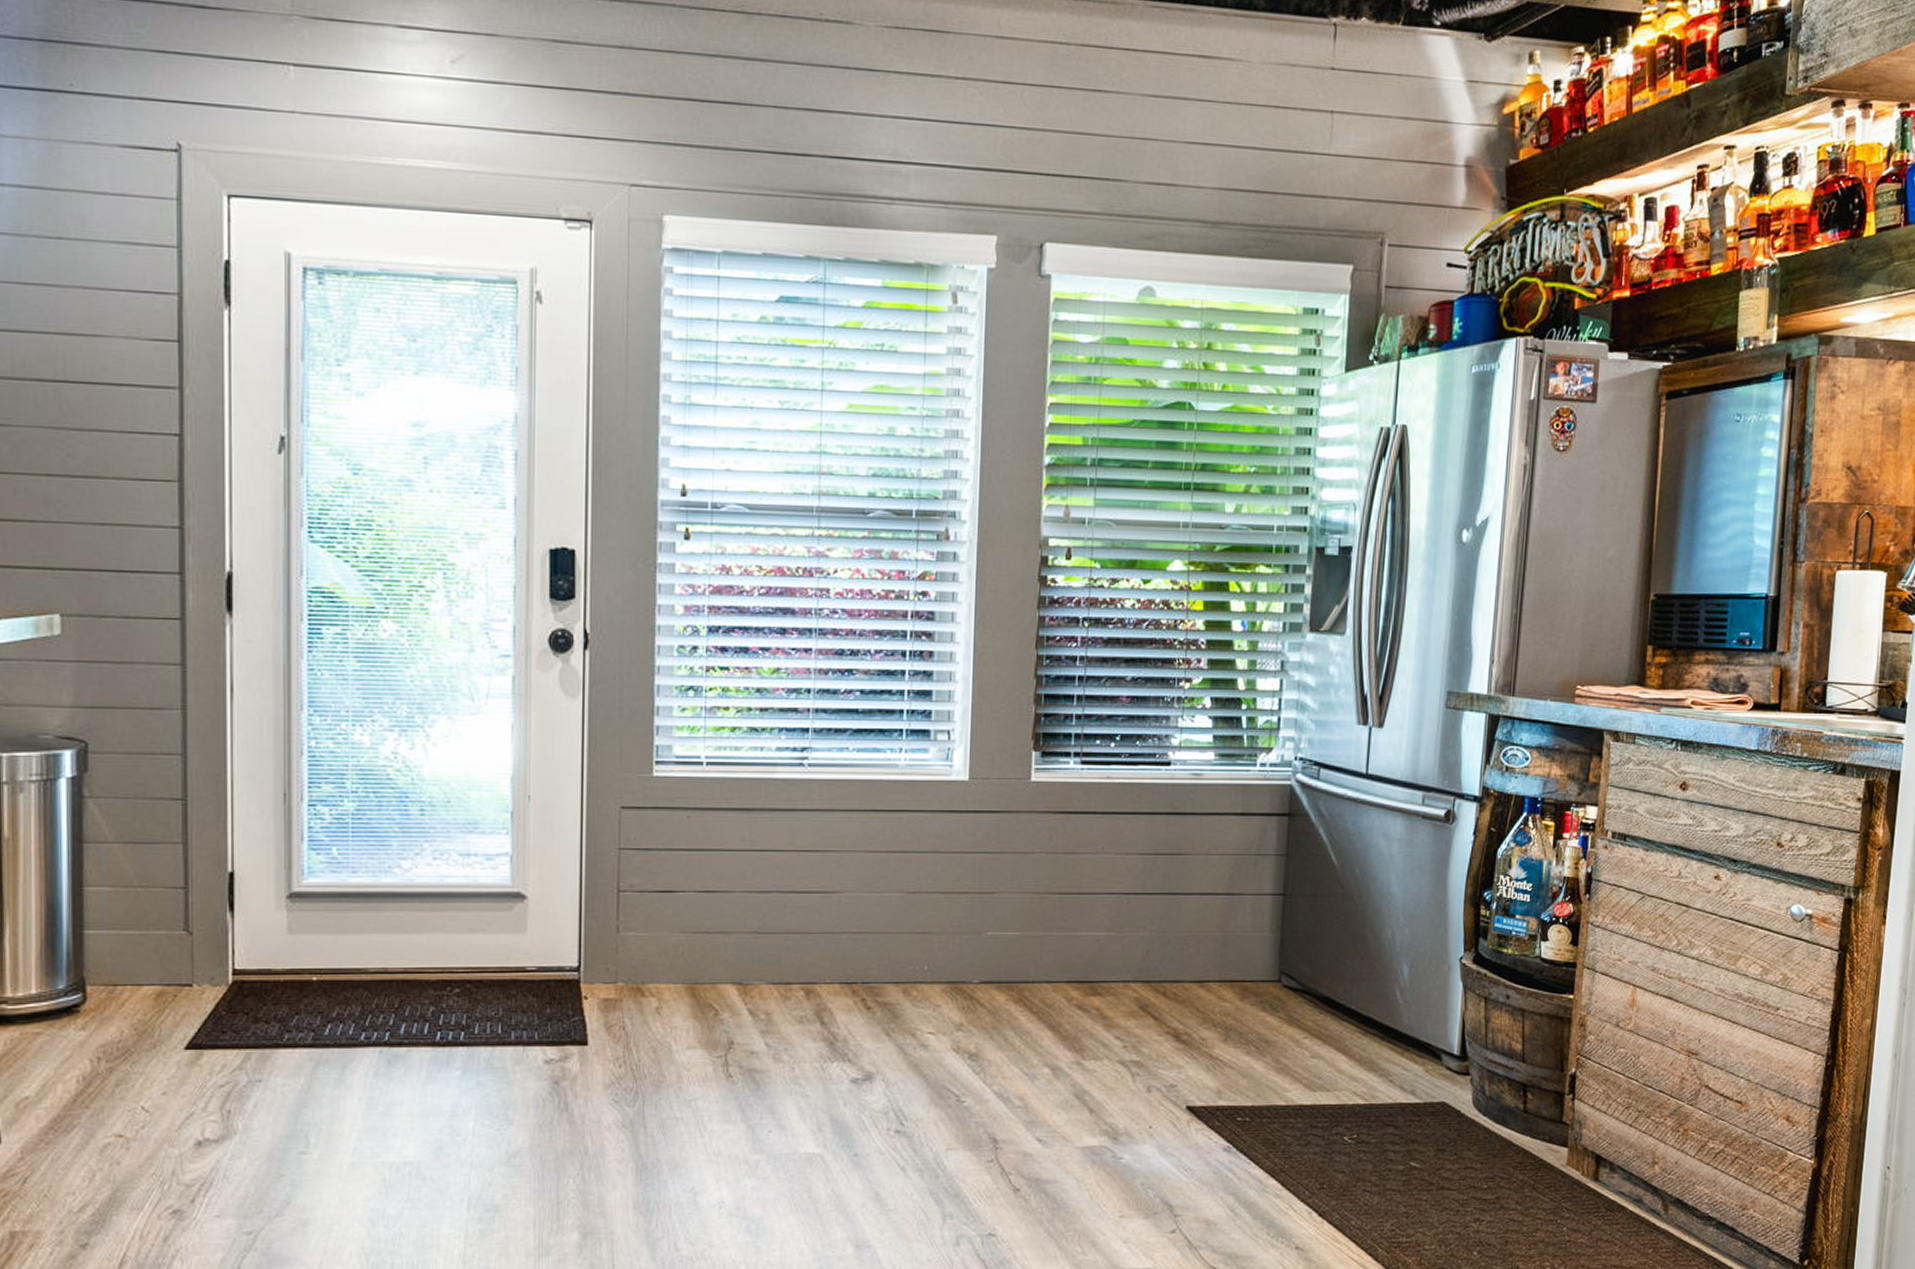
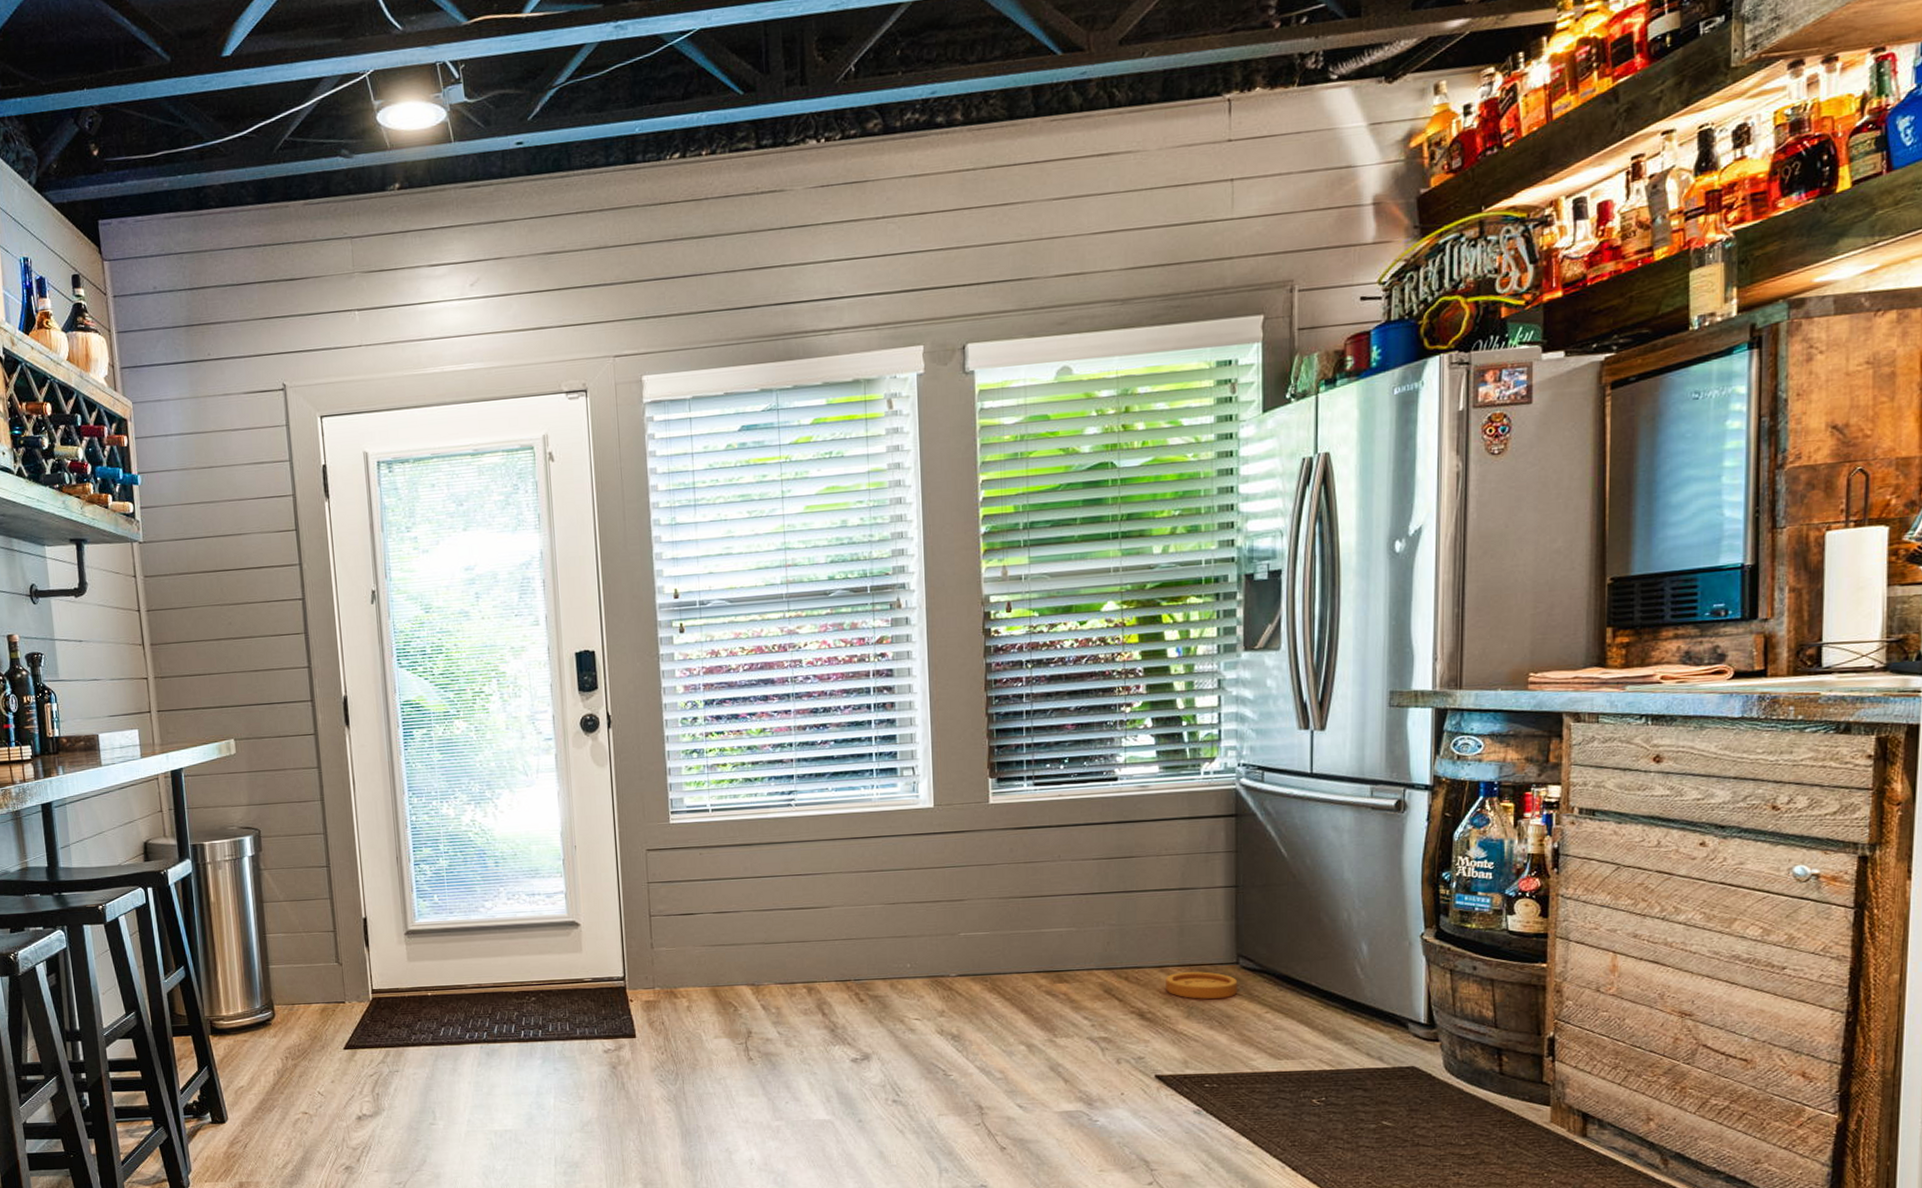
pet bowl: none [1204,989,1279,1021] -> present [1166,971,1238,1000]

